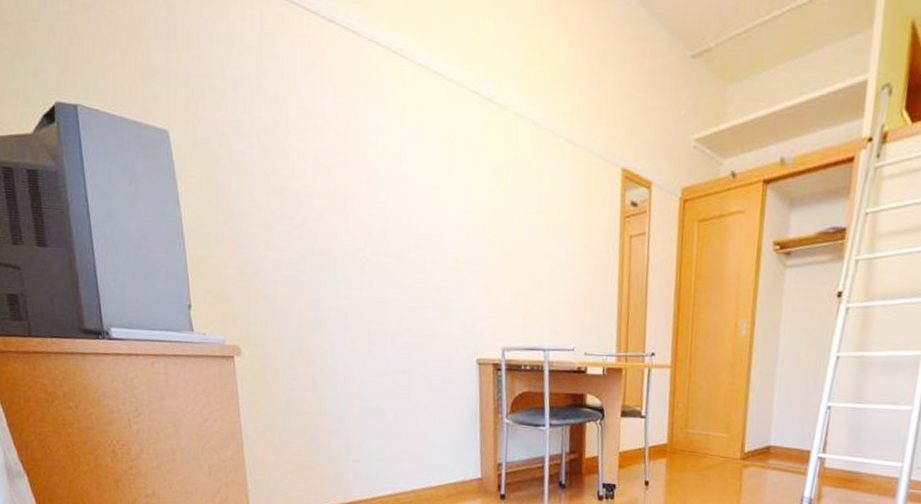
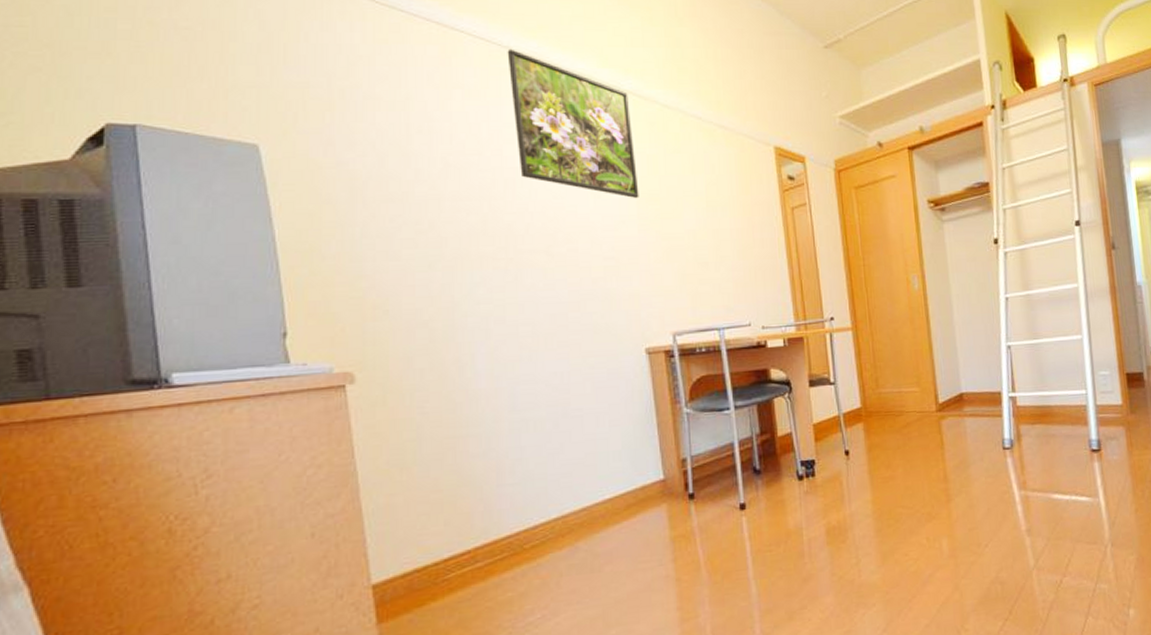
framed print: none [376,44,486,213] -> present [507,49,639,199]

